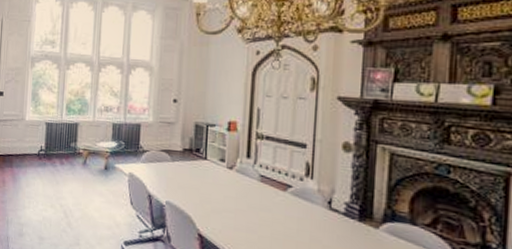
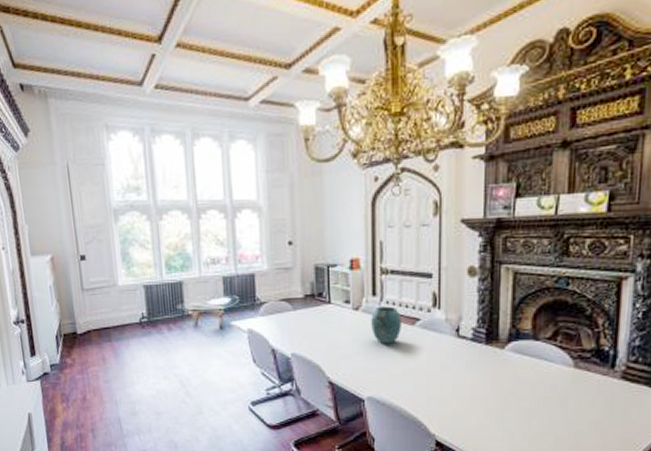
vase: none [243,168,274,206] -> present [371,306,401,344]

